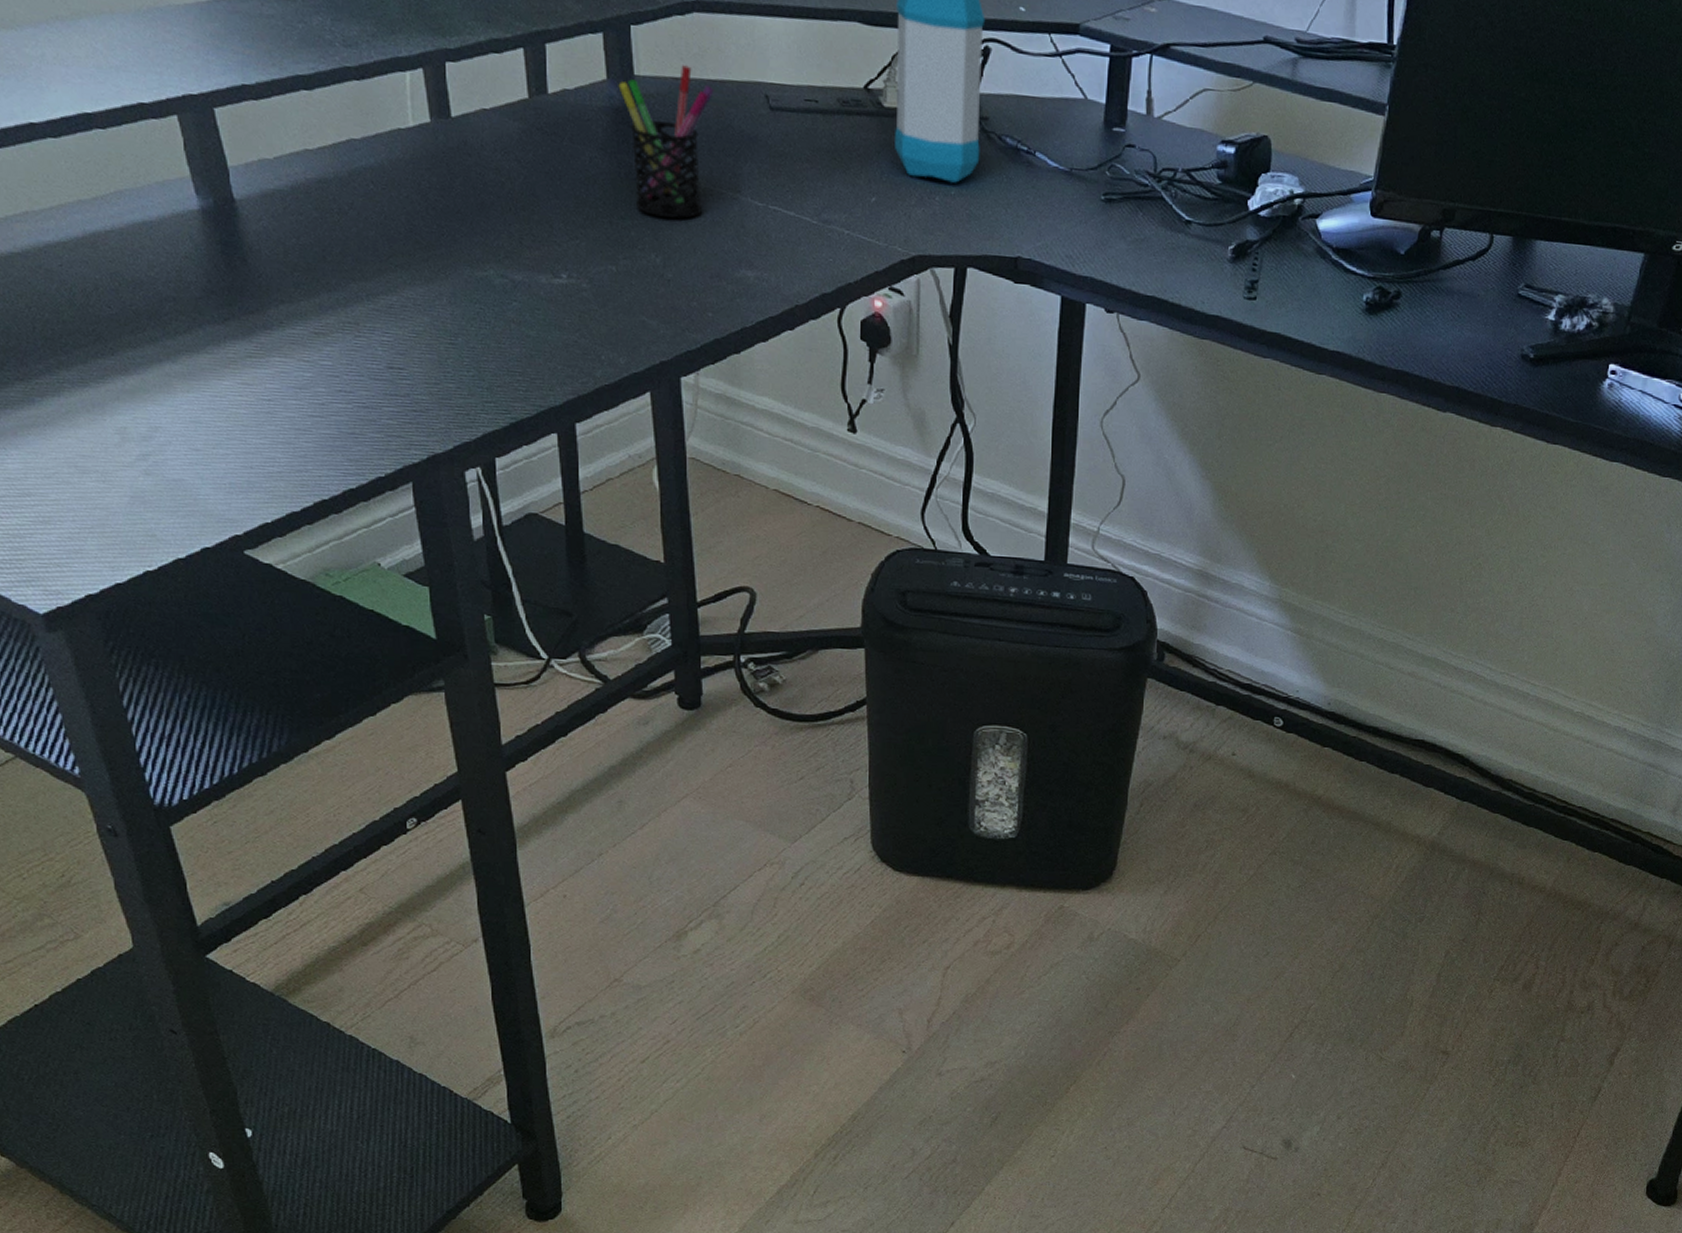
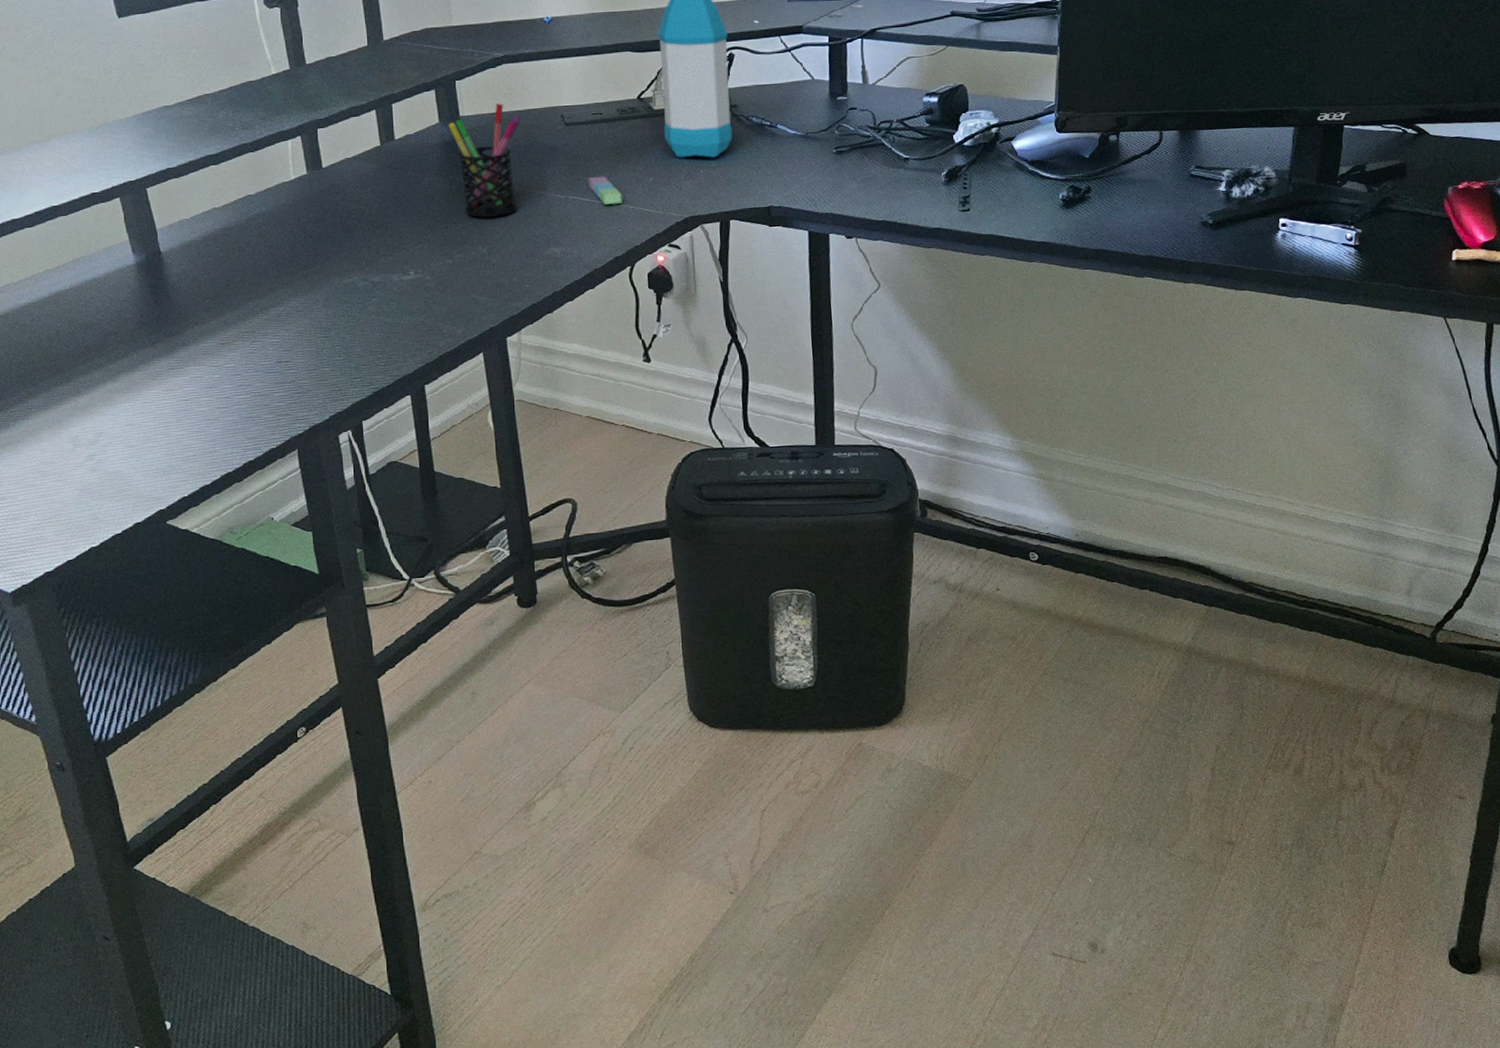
sticky notes: none [794,184,836,226] -> present [588,176,622,205]

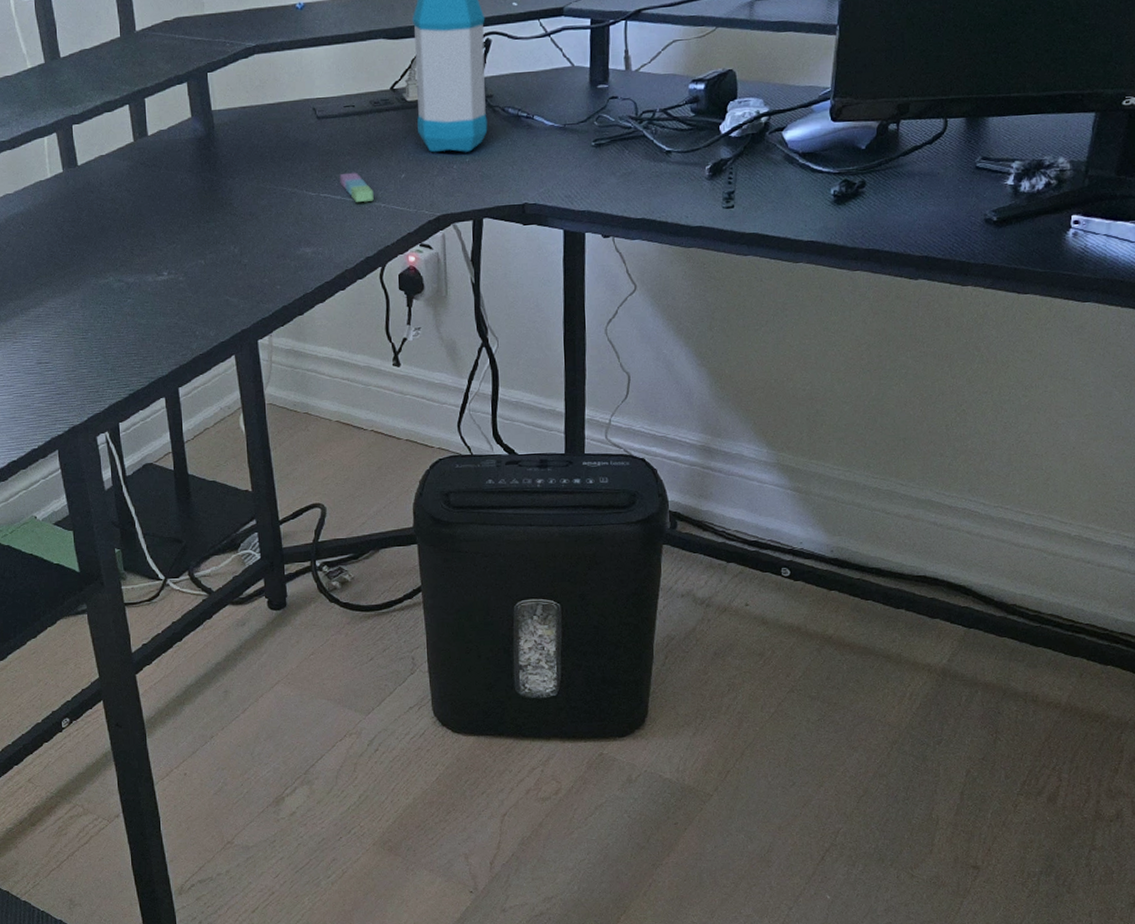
pen holder: present [448,103,522,218] -> none [200,96,273,217]

